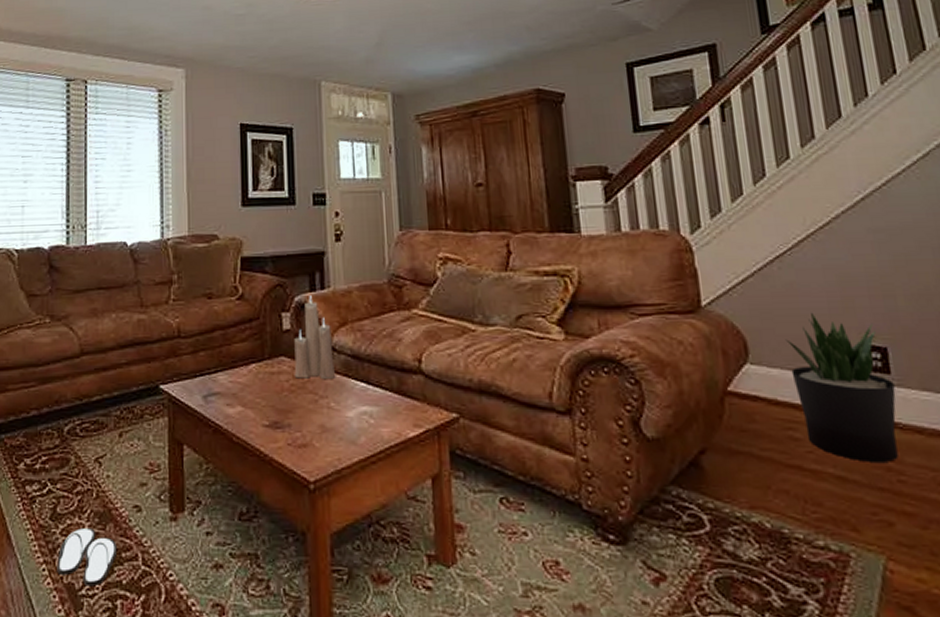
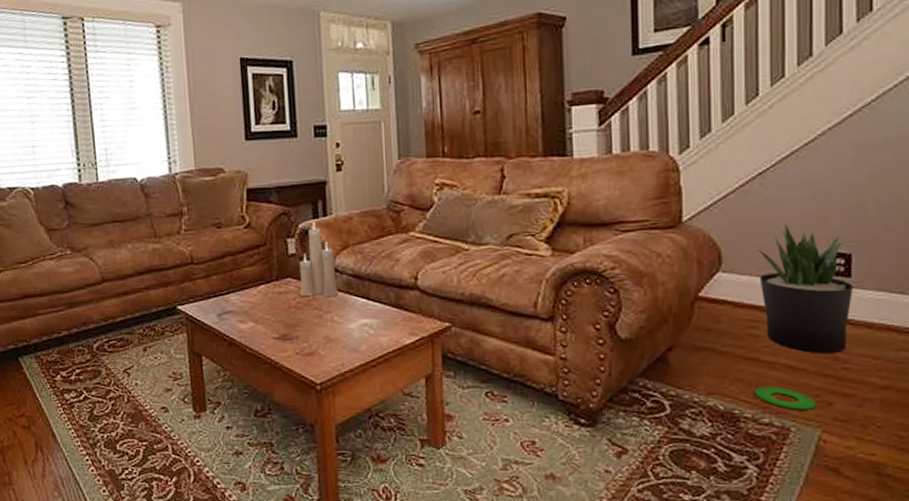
slippers: present [57,528,116,587] -> none [98,427,149,472]
dog toy: none [802,500,876,531] -> present [754,386,817,410]

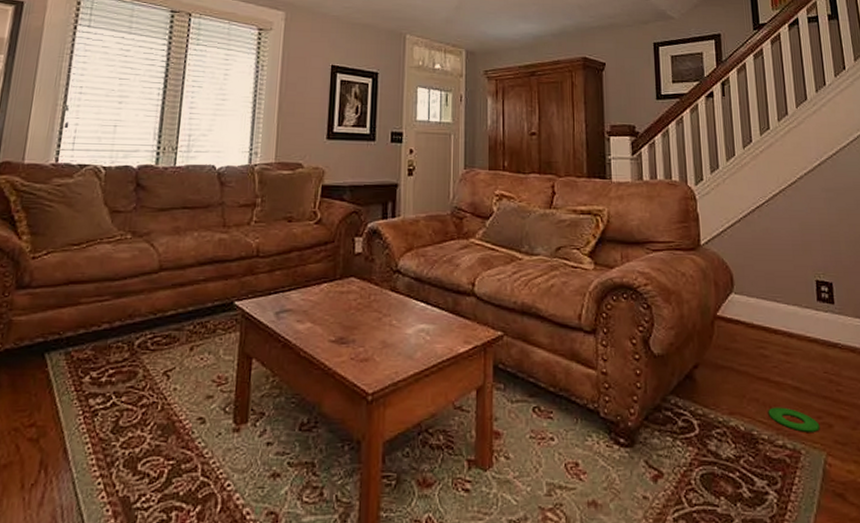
candle: present [299,222,339,297] -> none [361,223,400,298]
planter: present [757,224,853,353] -> none [761,253,838,375]

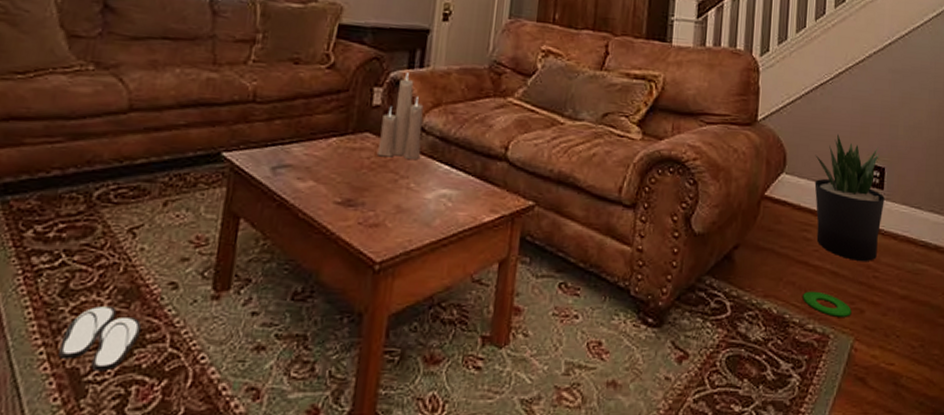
slippers: none [113,441,177,499] -> present [58,306,141,372]
candle: none [361,223,400,298] -> present [376,72,424,159]
planter: none [761,253,838,375] -> present [814,134,885,261]

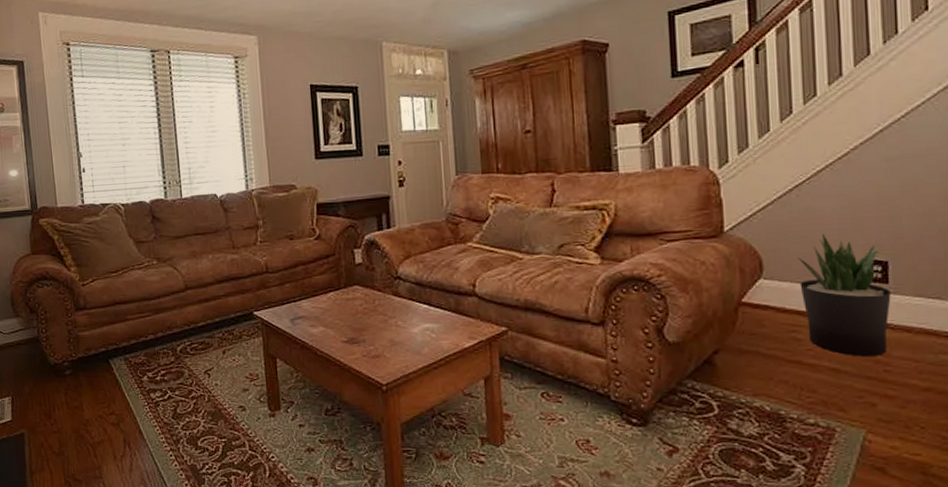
slippers: present [58,306,141,372] -> none [181,424,228,467]
candle: present [376,72,424,159] -> none [365,234,402,303]
dog toy: present [803,291,852,317] -> none [799,388,861,411]

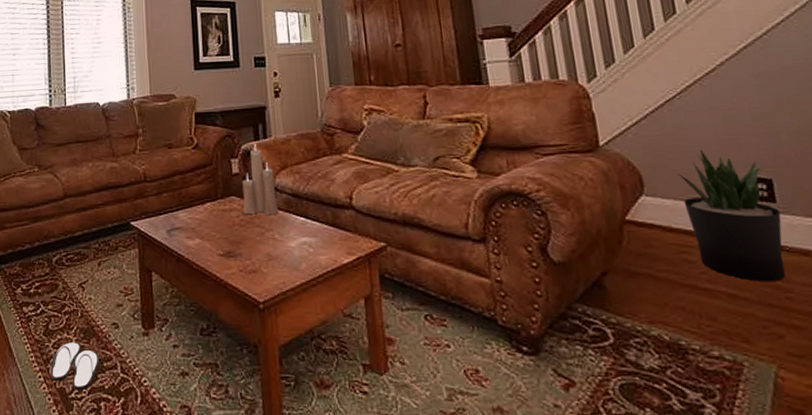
slippers: none [181,424,228,467] -> present [50,342,99,391]
candle: none [365,234,402,303] -> present [242,144,279,215]

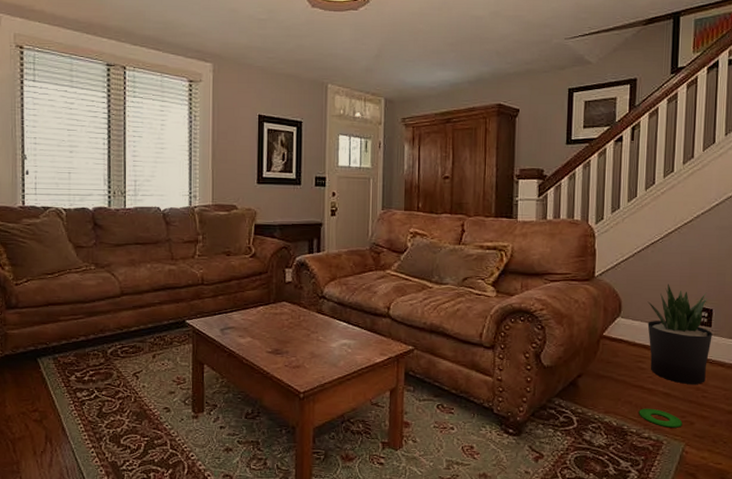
slippers: present [50,342,99,391] -> none [103,423,150,464]
candle: present [242,144,279,215] -> none [292,256,325,319]
dog toy: none [697,316,767,343] -> present [639,408,683,428]

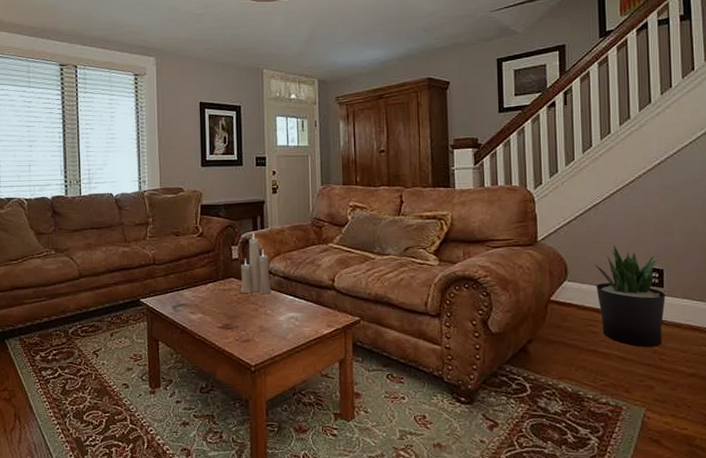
candle: none [292,256,325,319] -> present [240,233,272,294]
dog toy: present [639,408,683,428] -> none [594,373,642,392]

